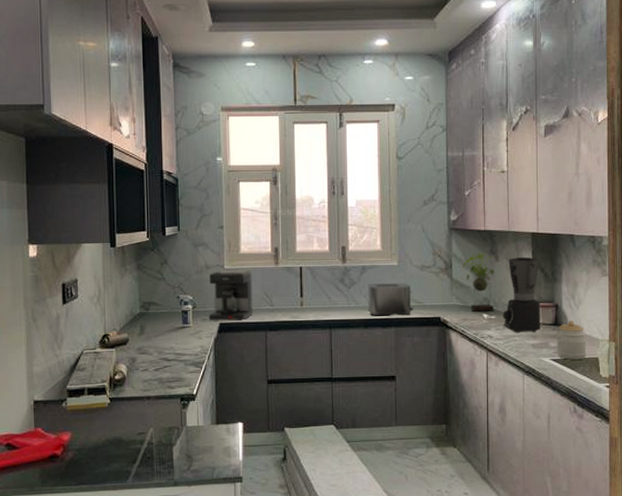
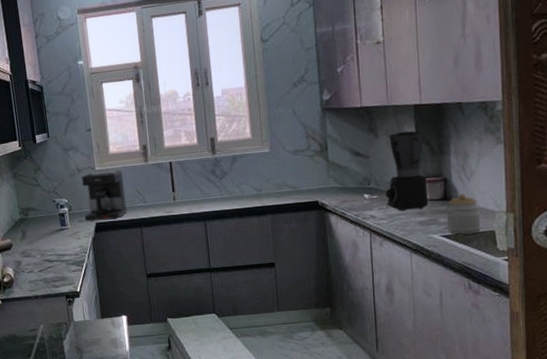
toaster: present [367,283,413,316] -> none [239,169,289,205]
plant: present [462,252,496,312] -> none [339,130,376,193]

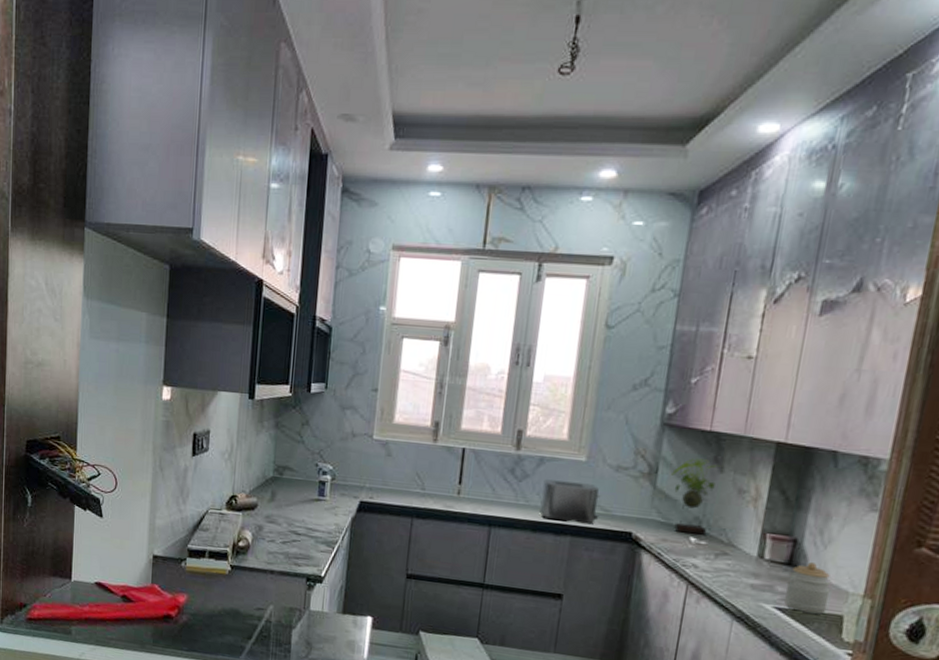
coffee maker: present [82,169,127,222] -> none [347,440,405,502]
toaster: none [239,169,289,205] -> present [539,479,601,524]
plant: none [339,130,376,193] -> present [671,458,720,535]
blender: present [385,131,429,212] -> none [716,470,781,571]

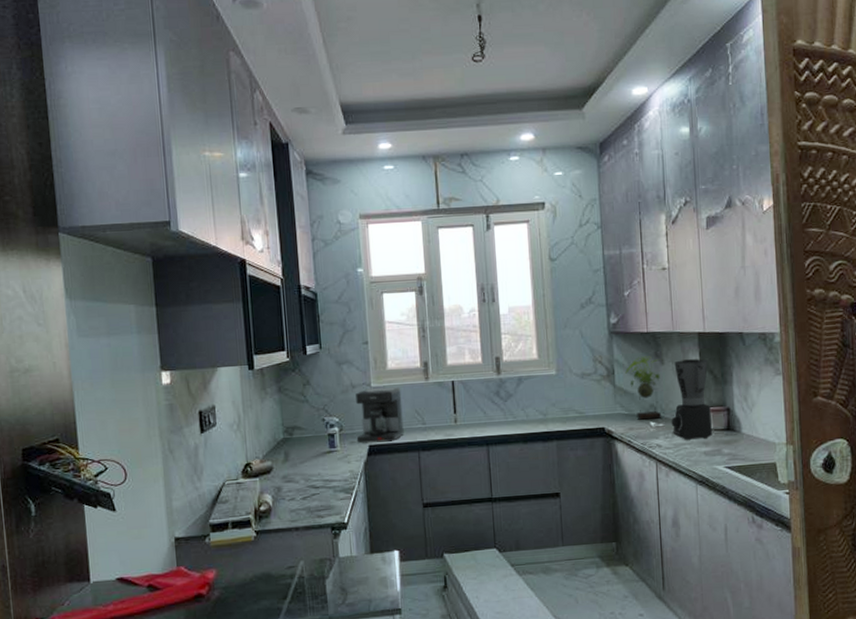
coffee maker: none [347,440,405,502] -> present [356,387,404,444]
toaster: present [539,479,601,524] -> none [525,393,575,430]
blender: none [716,470,781,571] -> present [671,358,713,441]
jar: present [783,562,832,614] -> none [729,425,763,467]

